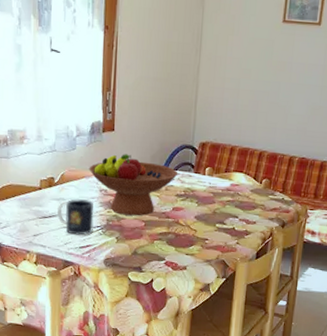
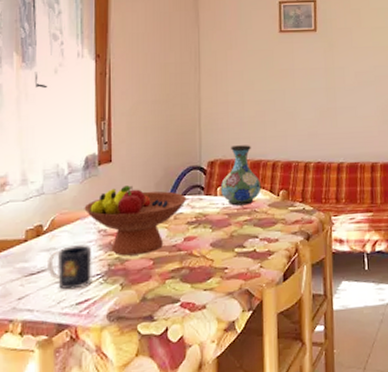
vase: none [208,131,247,188] -> present [220,145,262,206]

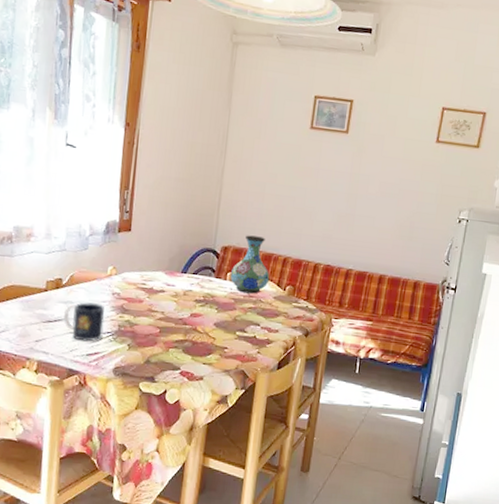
fruit bowl: present [84,185,187,256] -> none [101,255,198,322]

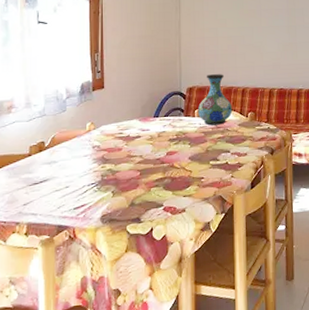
mug: present [63,302,105,342] -> none [49,158,88,197]

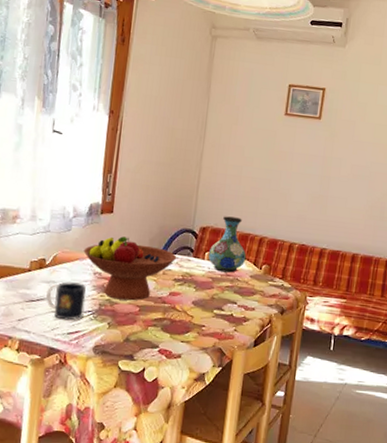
mug: none [49,158,88,197] -> present [46,282,86,321]
fruit bowl: none [80,108,169,168] -> present [83,236,177,301]

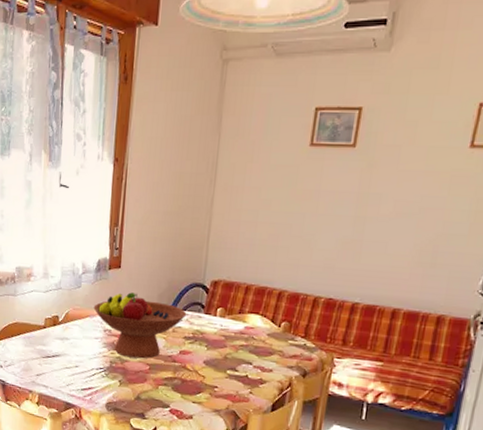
mug: present [46,282,86,321] -> none [60,338,98,377]
vase: present [208,216,247,273] -> none [220,268,264,331]

